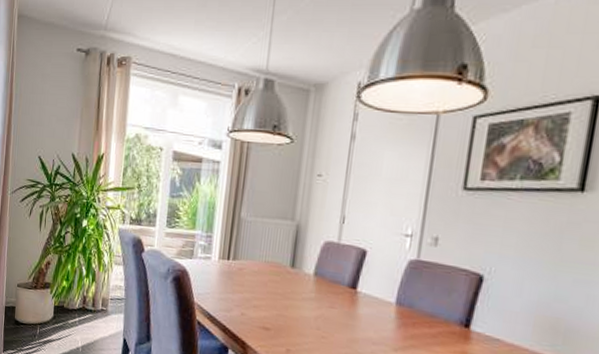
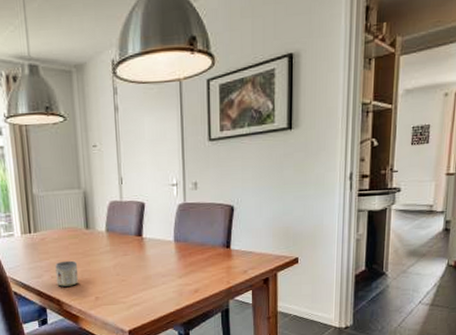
mug: none [246,298,274,330] -> present [55,260,79,287]

